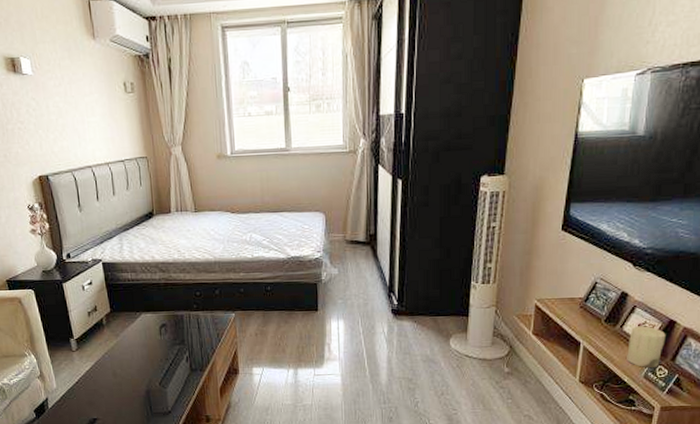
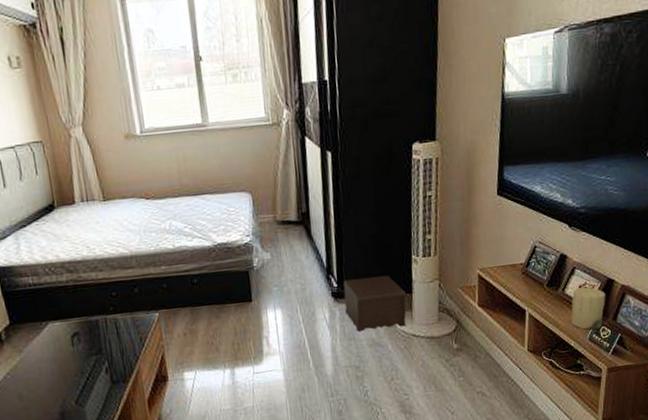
decorative box: none [403,297,462,347] -> present [343,274,407,332]

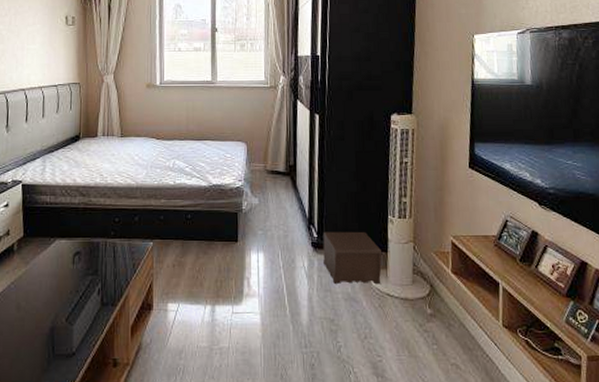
candle: present [571,287,606,330] -> none [545,266,581,313]

